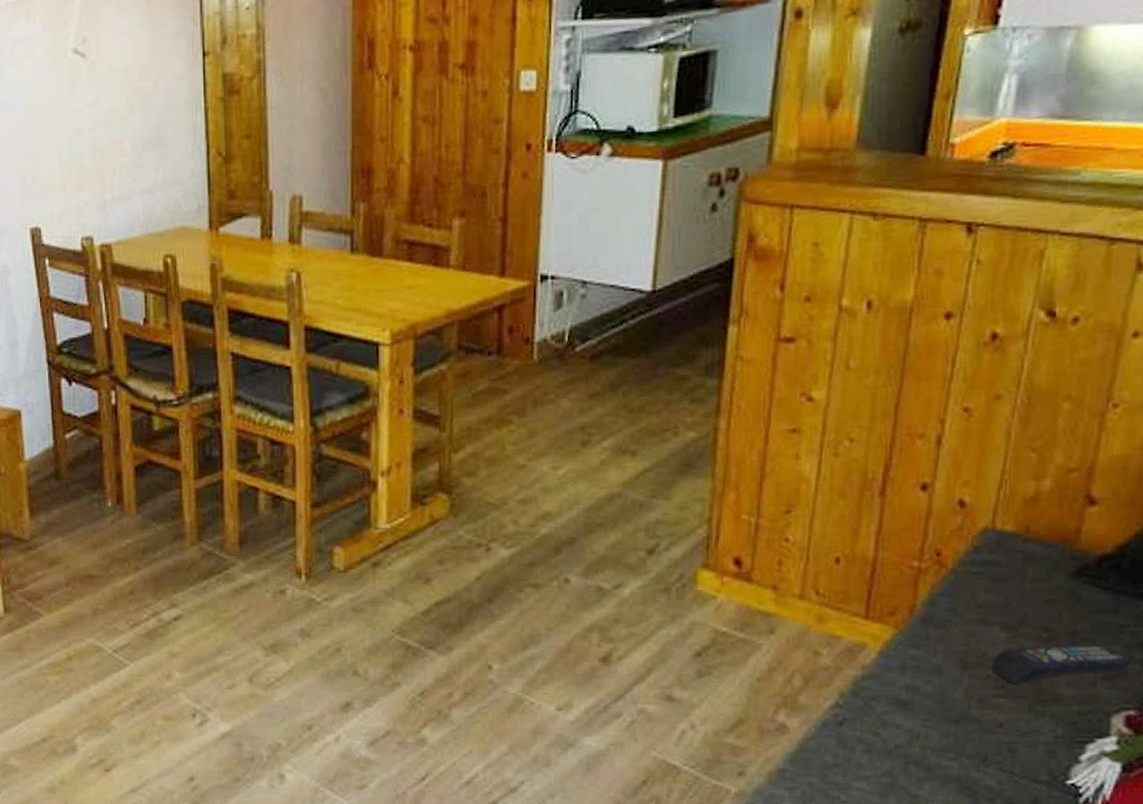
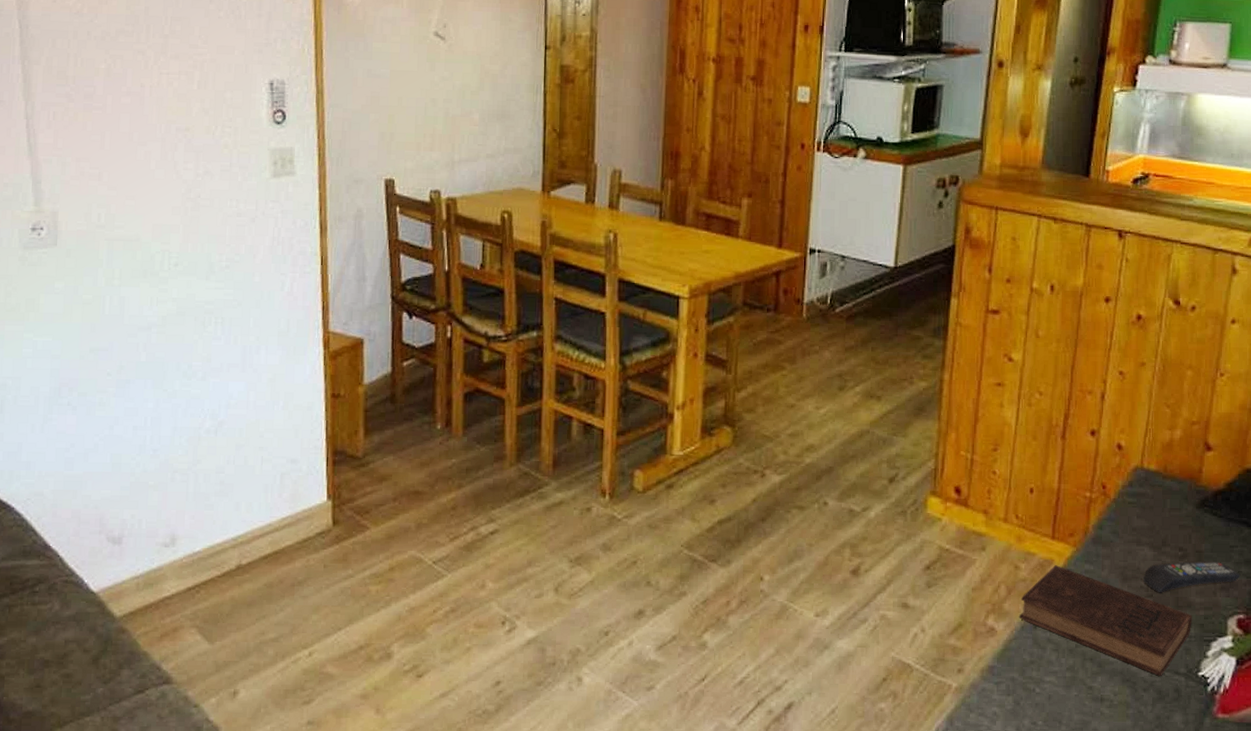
book: none [818,650,1060,785] -> present [1018,565,1192,677]

